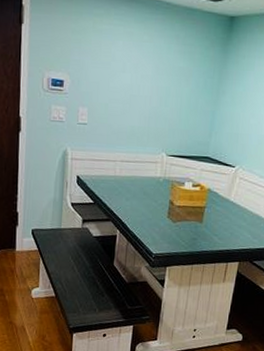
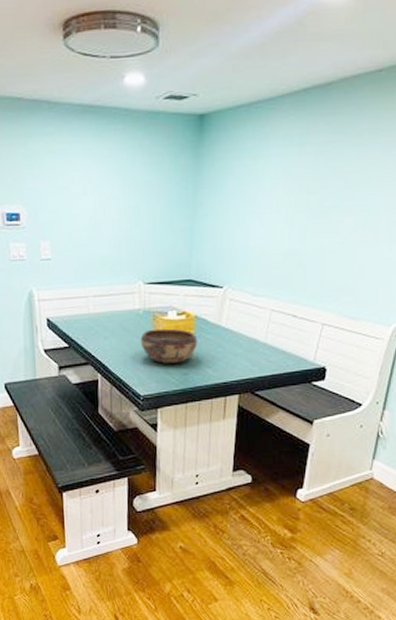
decorative bowl: none [157,196,209,230] -> present [140,328,198,365]

